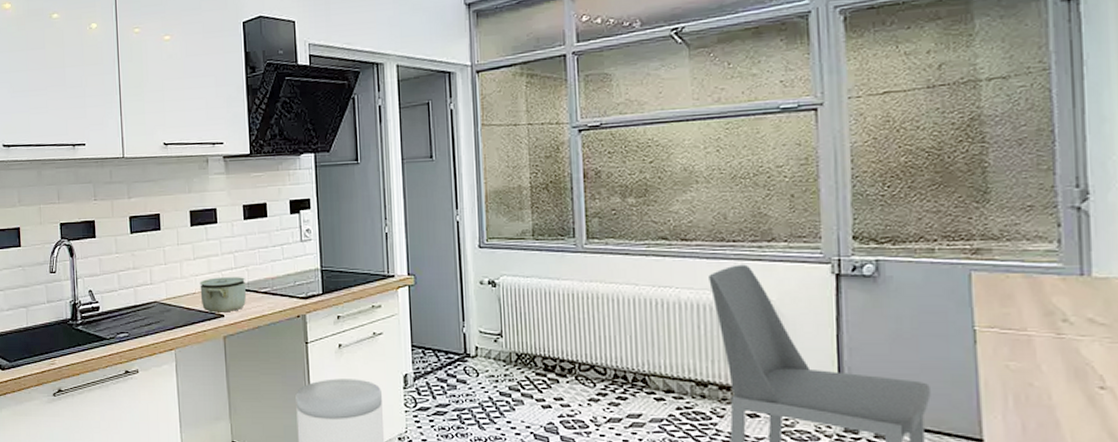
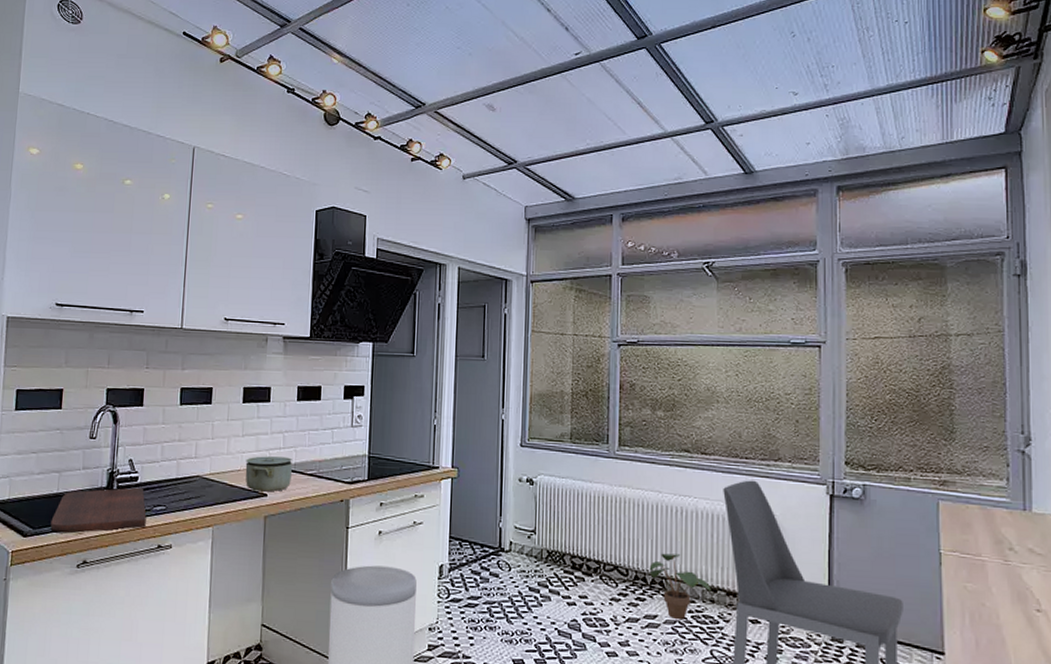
cutting board: none [24,317,112,366] -> present [50,487,147,534]
potted plant: none [629,349,701,417] -> present [649,553,712,619]

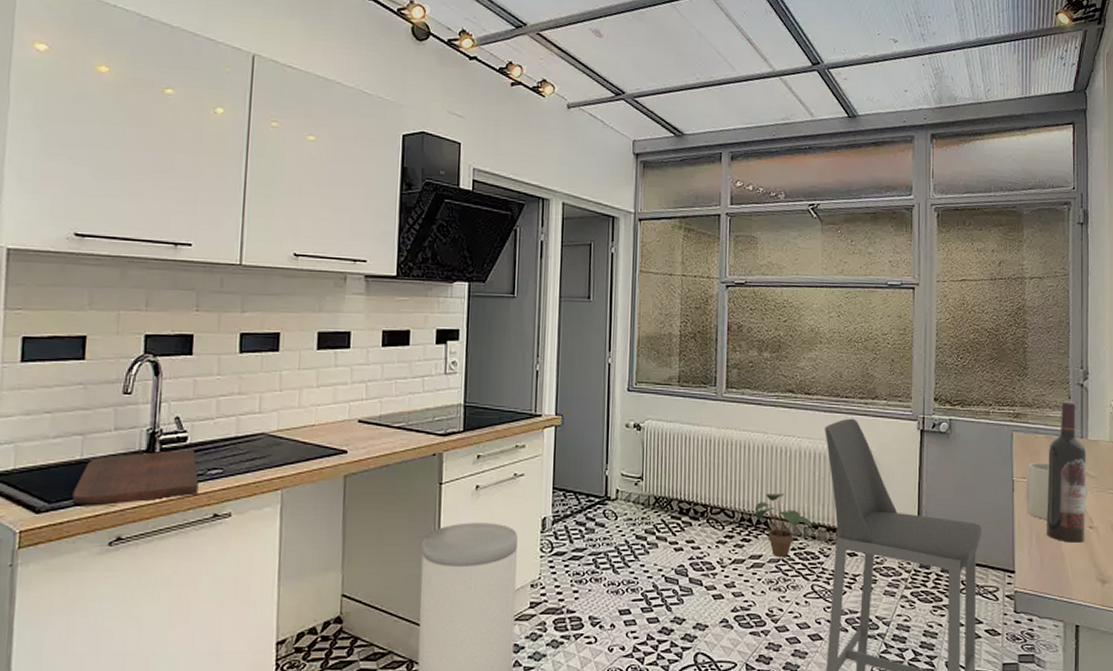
cooking pot: present [245,456,292,492] -> none [320,408,377,448]
mug: none [955,534,1034,598] -> present [1025,462,1088,519]
wine bottle: none [982,469,1032,627] -> present [1047,401,1087,543]

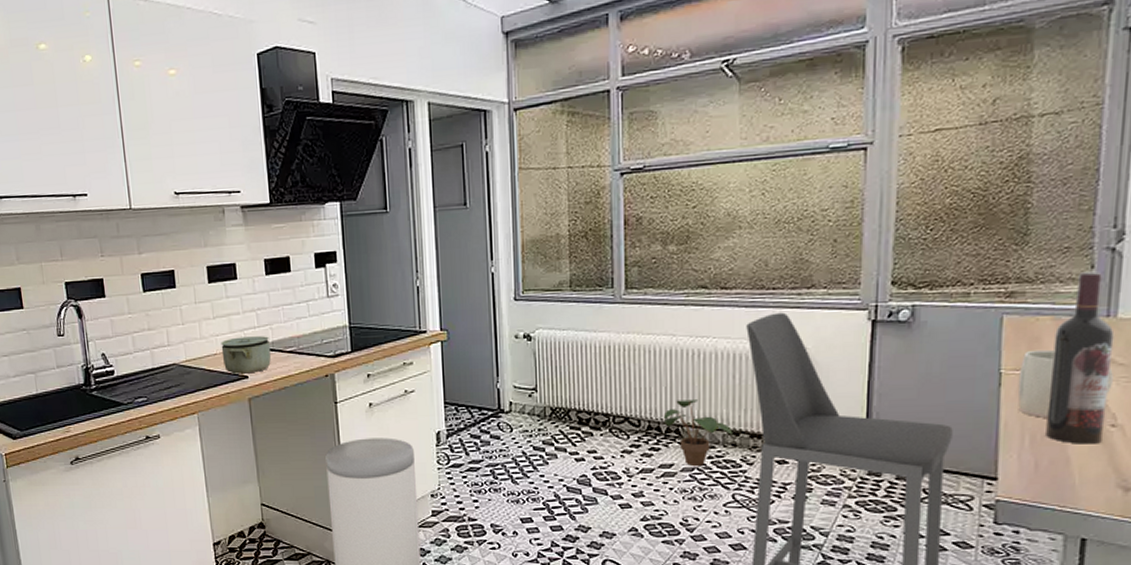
cutting board: present [72,449,199,508] -> none [36,381,130,434]
cooking pot: none [320,408,377,448] -> present [221,336,271,374]

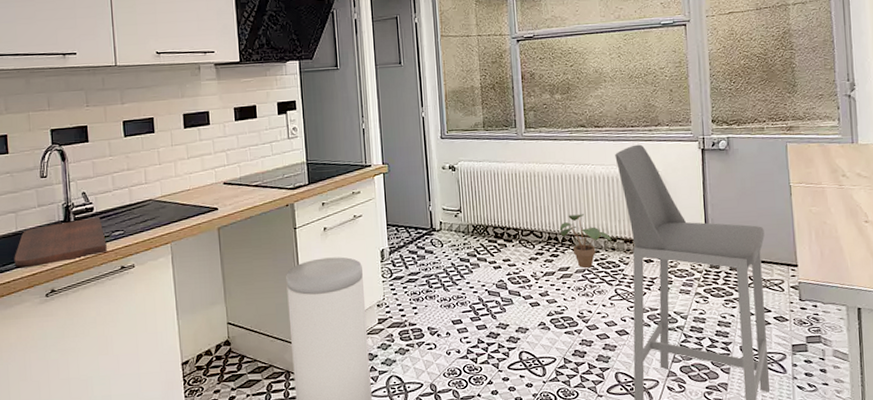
cutting board: none [36,381,130,434] -> present [14,217,107,269]
cooking pot: present [221,336,271,374] -> none [194,173,238,207]
mug: present [1017,349,1113,418] -> none [802,167,862,218]
wine bottle: present [1046,271,1115,444] -> none [821,111,862,237]

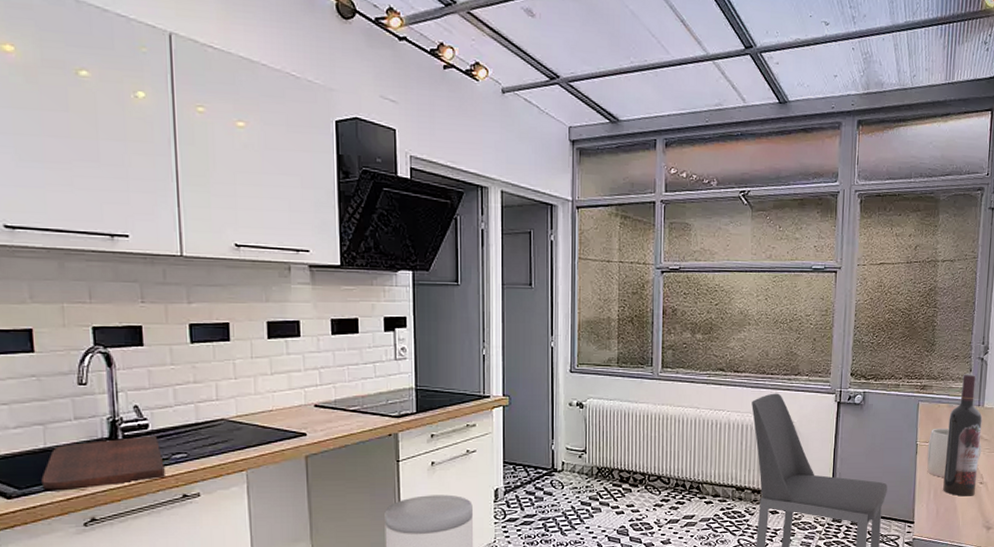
potted plant: present [559,214,612,268] -> none [687,461,740,516]
mug: none [802,167,862,218] -> present [927,428,982,477]
wine bottle: none [821,111,862,237] -> present [943,374,983,496]

